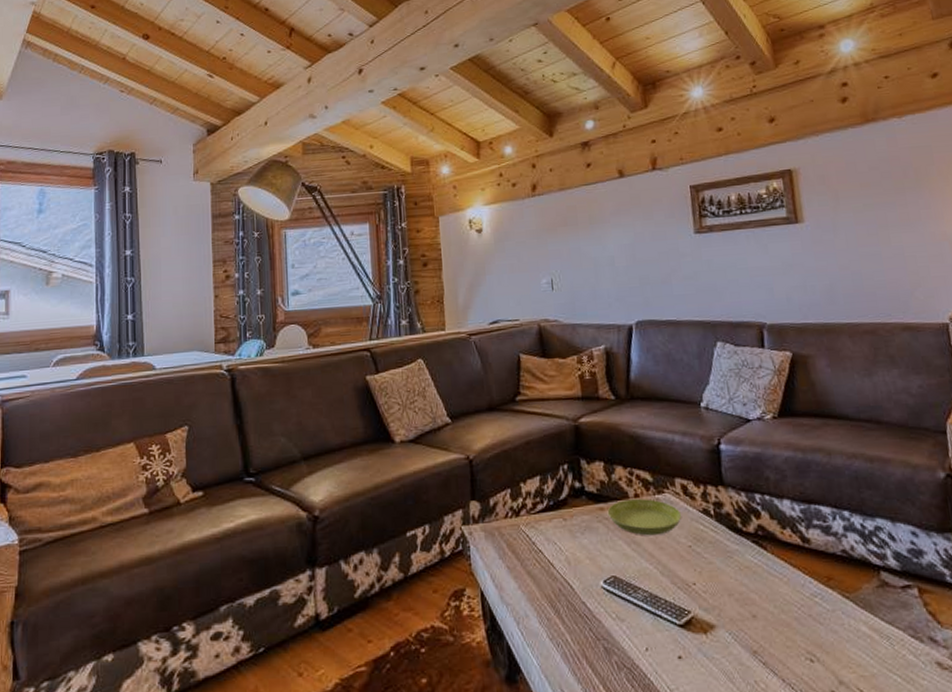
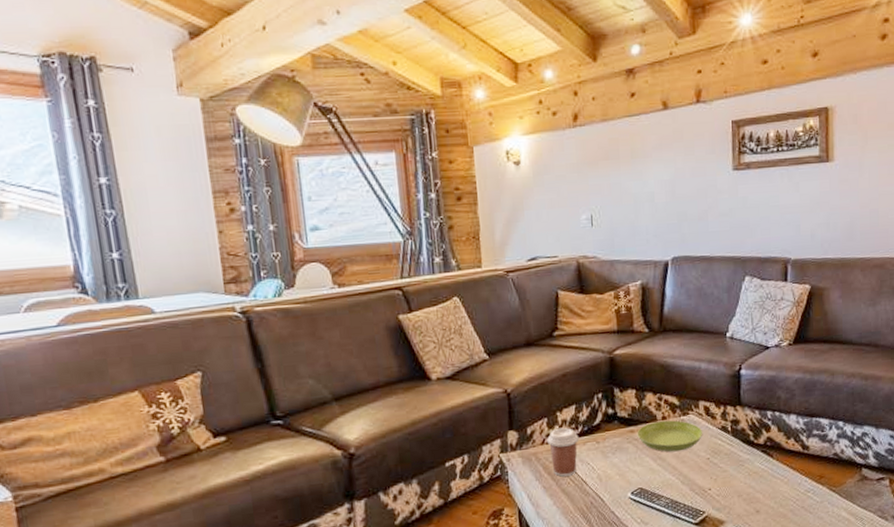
coffee cup: none [511,500,545,556] -> present [547,427,579,477]

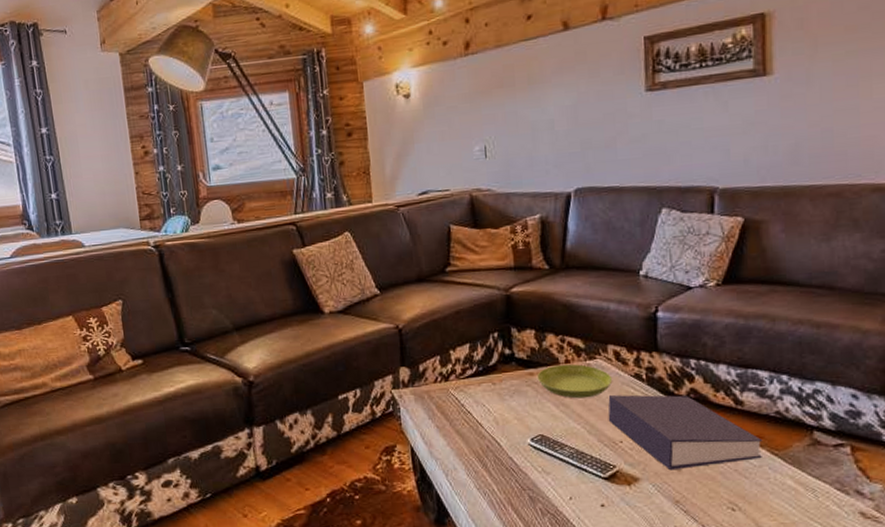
coffee cup: present [547,427,579,477] -> none [440,366,474,417]
book: none [698,444,824,512] -> present [608,395,763,471]

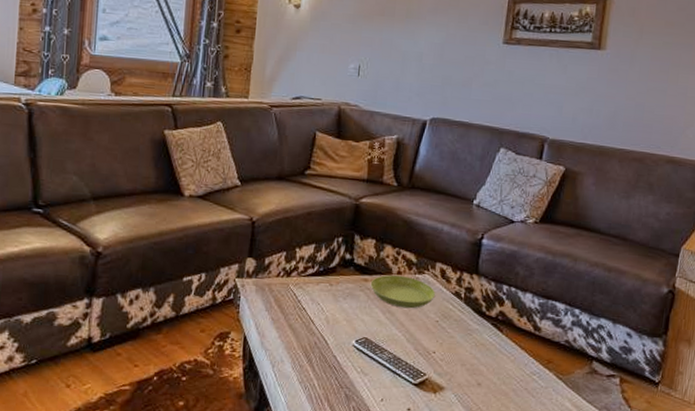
book: present [608,395,763,471] -> none [426,309,552,384]

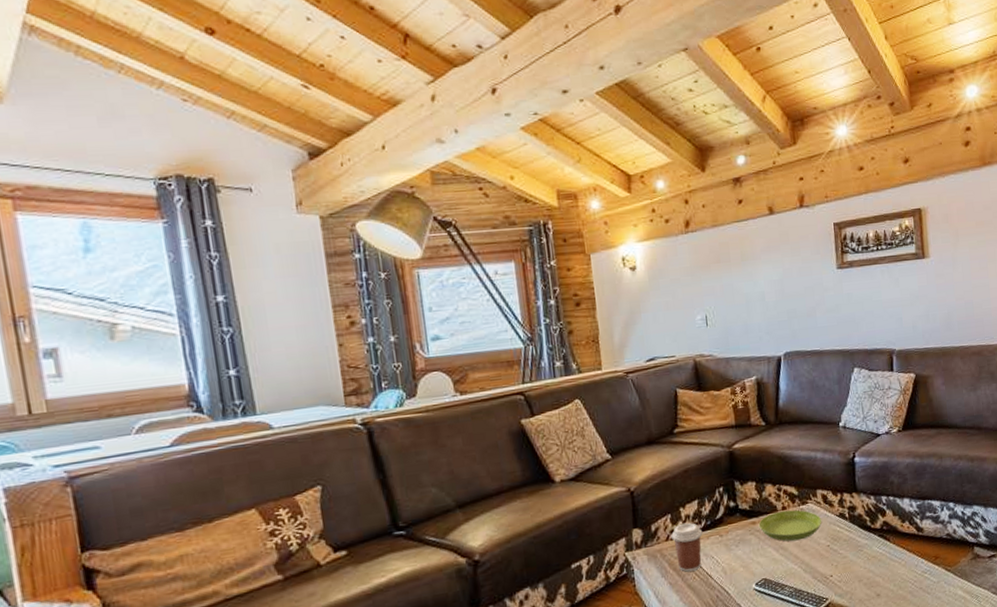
coffee cup: none [283,263,314,312] -> present [671,522,703,572]

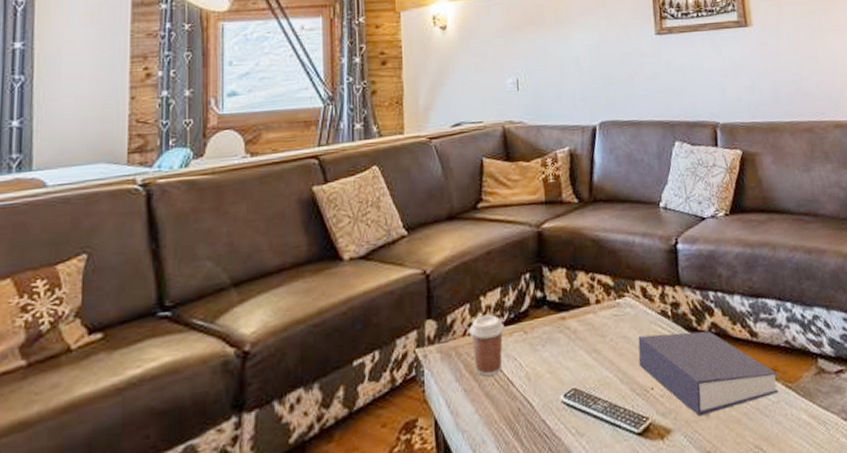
saucer: present [758,510,822,542] -> none [568,304,642,343]
book: none [819,528,939,596] -> present [638,331,778,417]

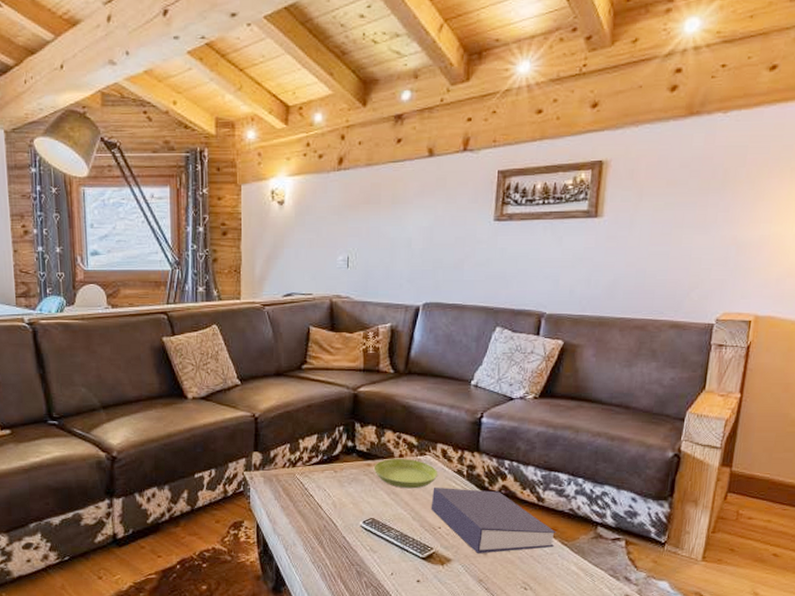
coffee cup: present [469,314,505,377] -> none [288,454,318,499]
saucer: none [568,304,642,343] -> present [373,458,438,489]

